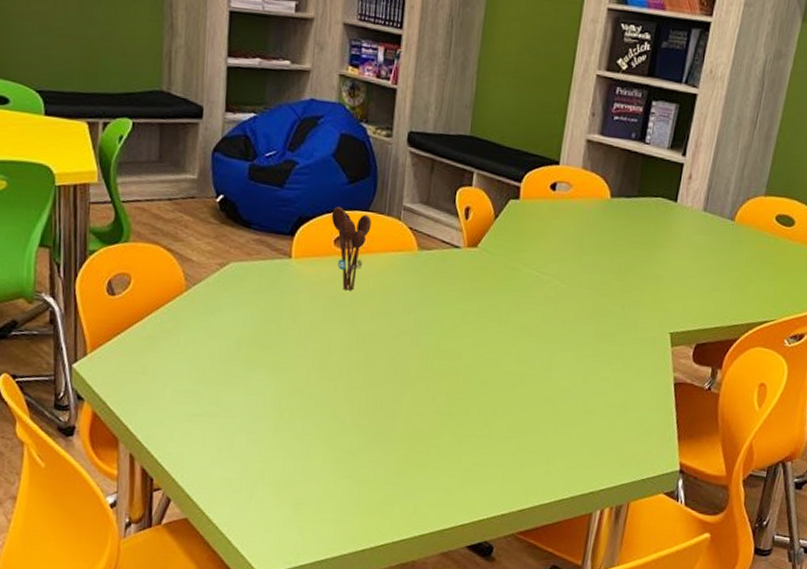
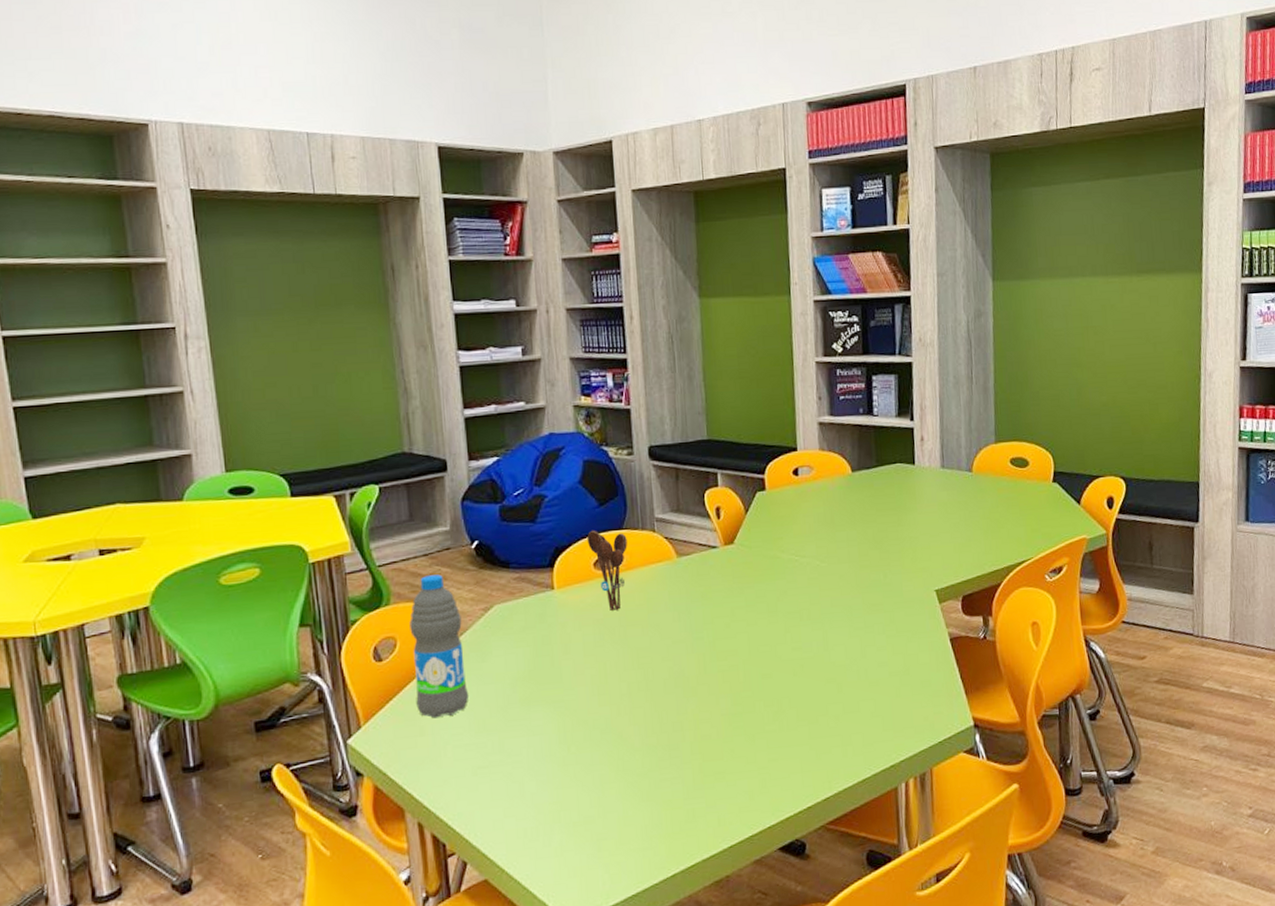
water bottle: none [142,220,197,361] -> present [409,574,470,718]

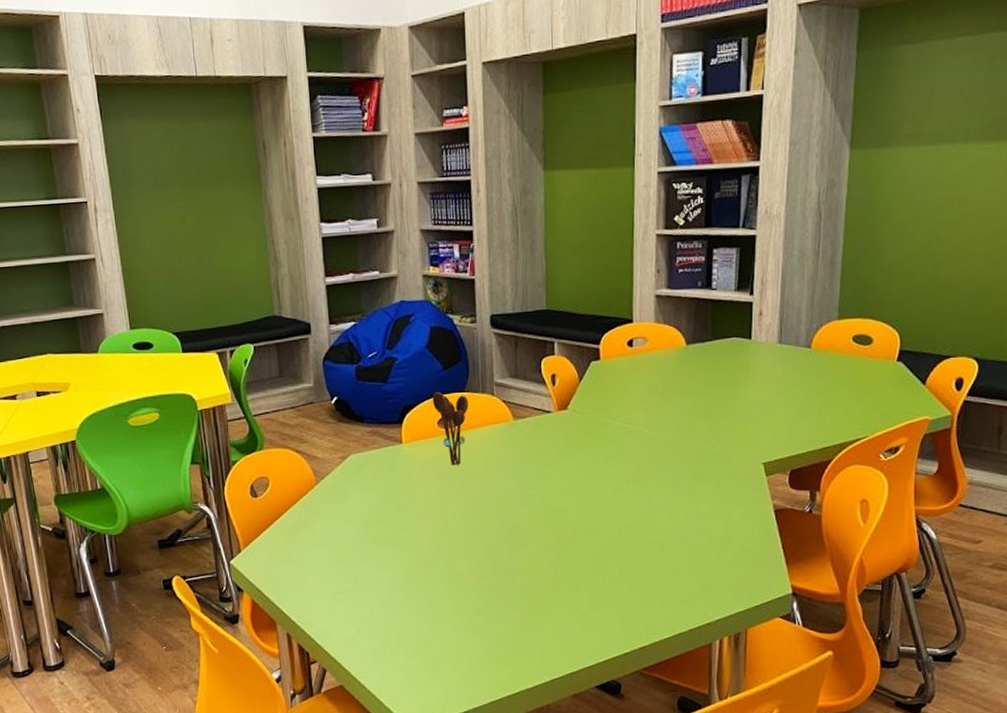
water bottle: present [409,574,470,718] -> none [279,425,329,549]

